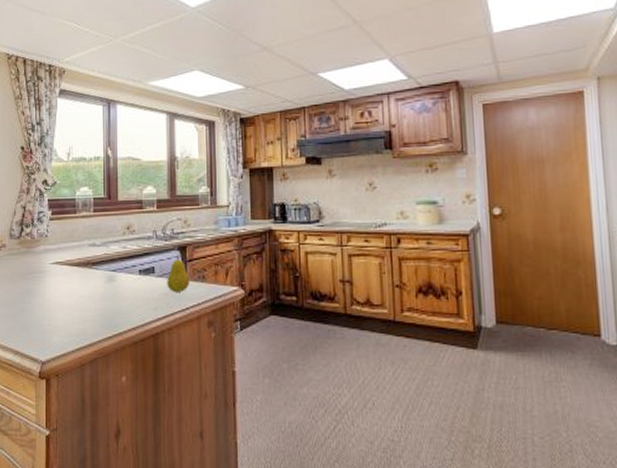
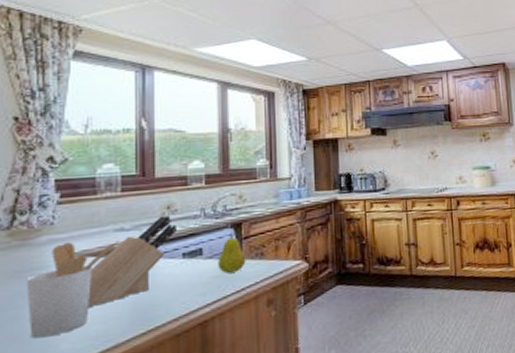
utensil holder: none [30,252,93,329] -> present [26,240,120,339]
knife block: none [71,235,134,308] -> present [88,215,176,307]

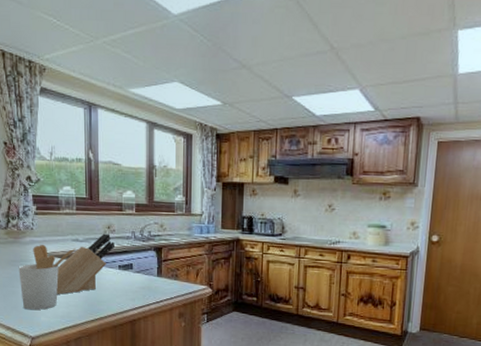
fruit: present [218,233,246,273] -> none [144,255,164,287]

